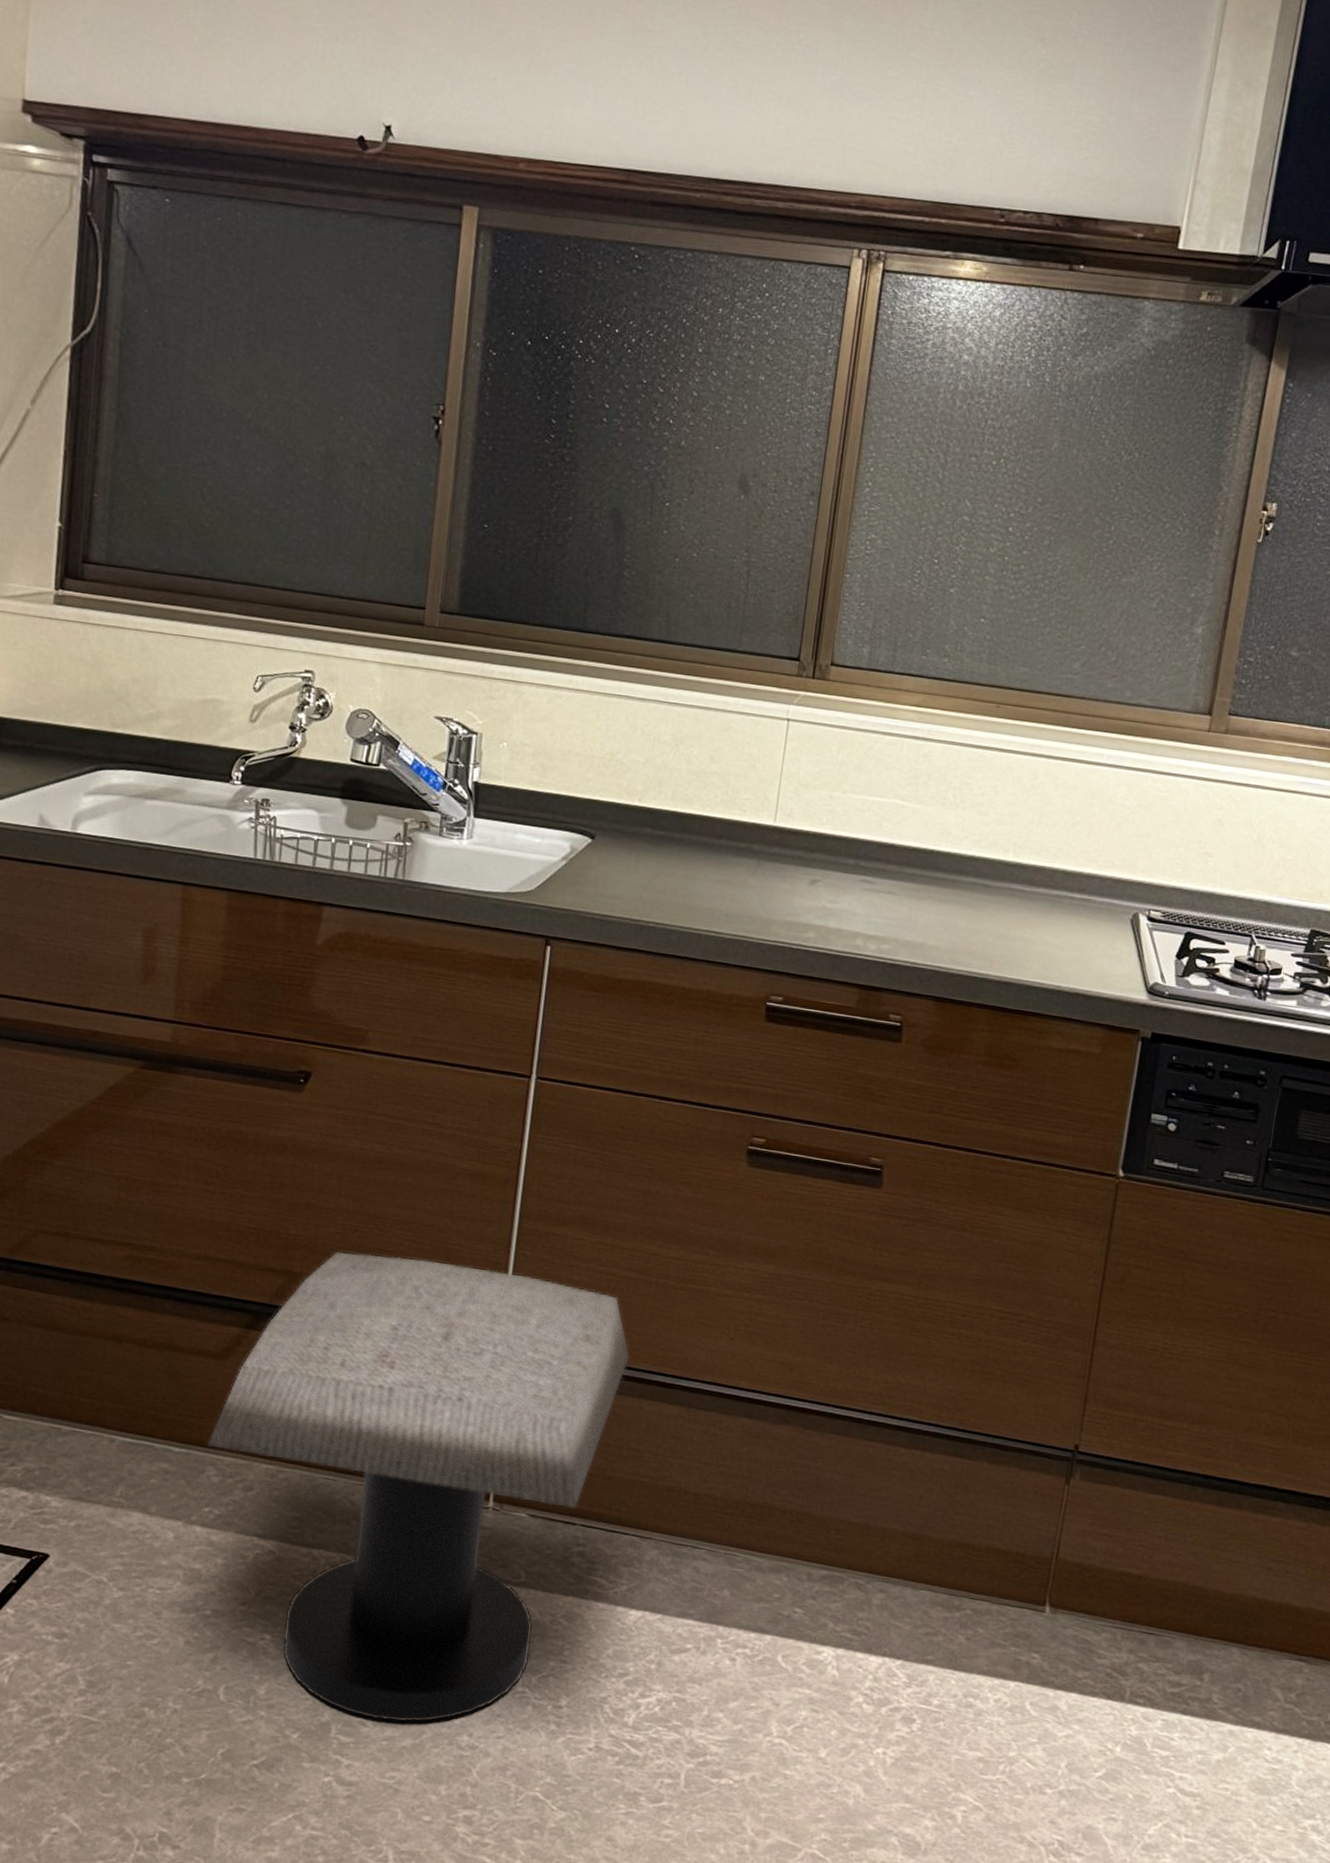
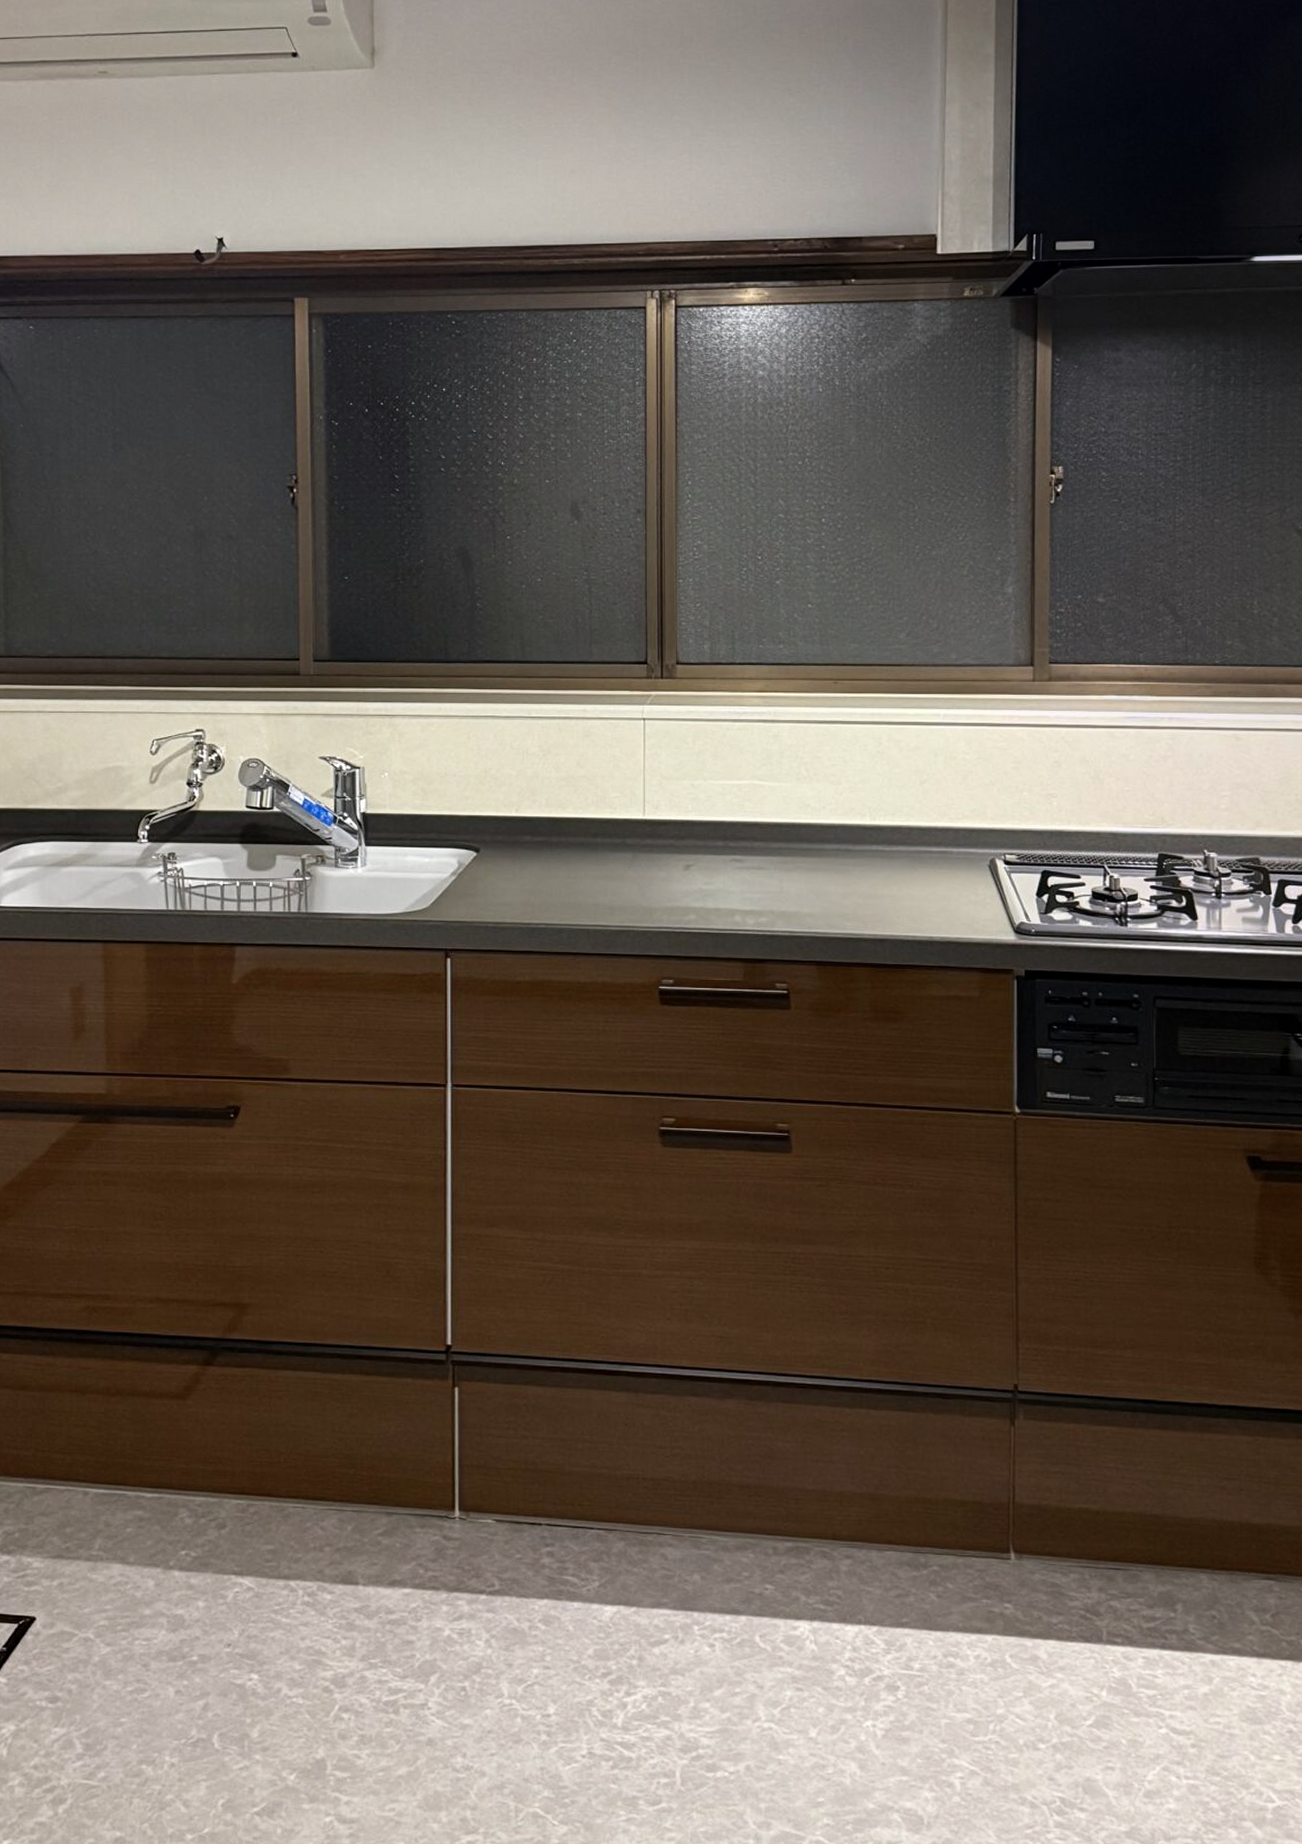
stool: present [207,1251,630,1723] -> none [178,1276,573,1751]

